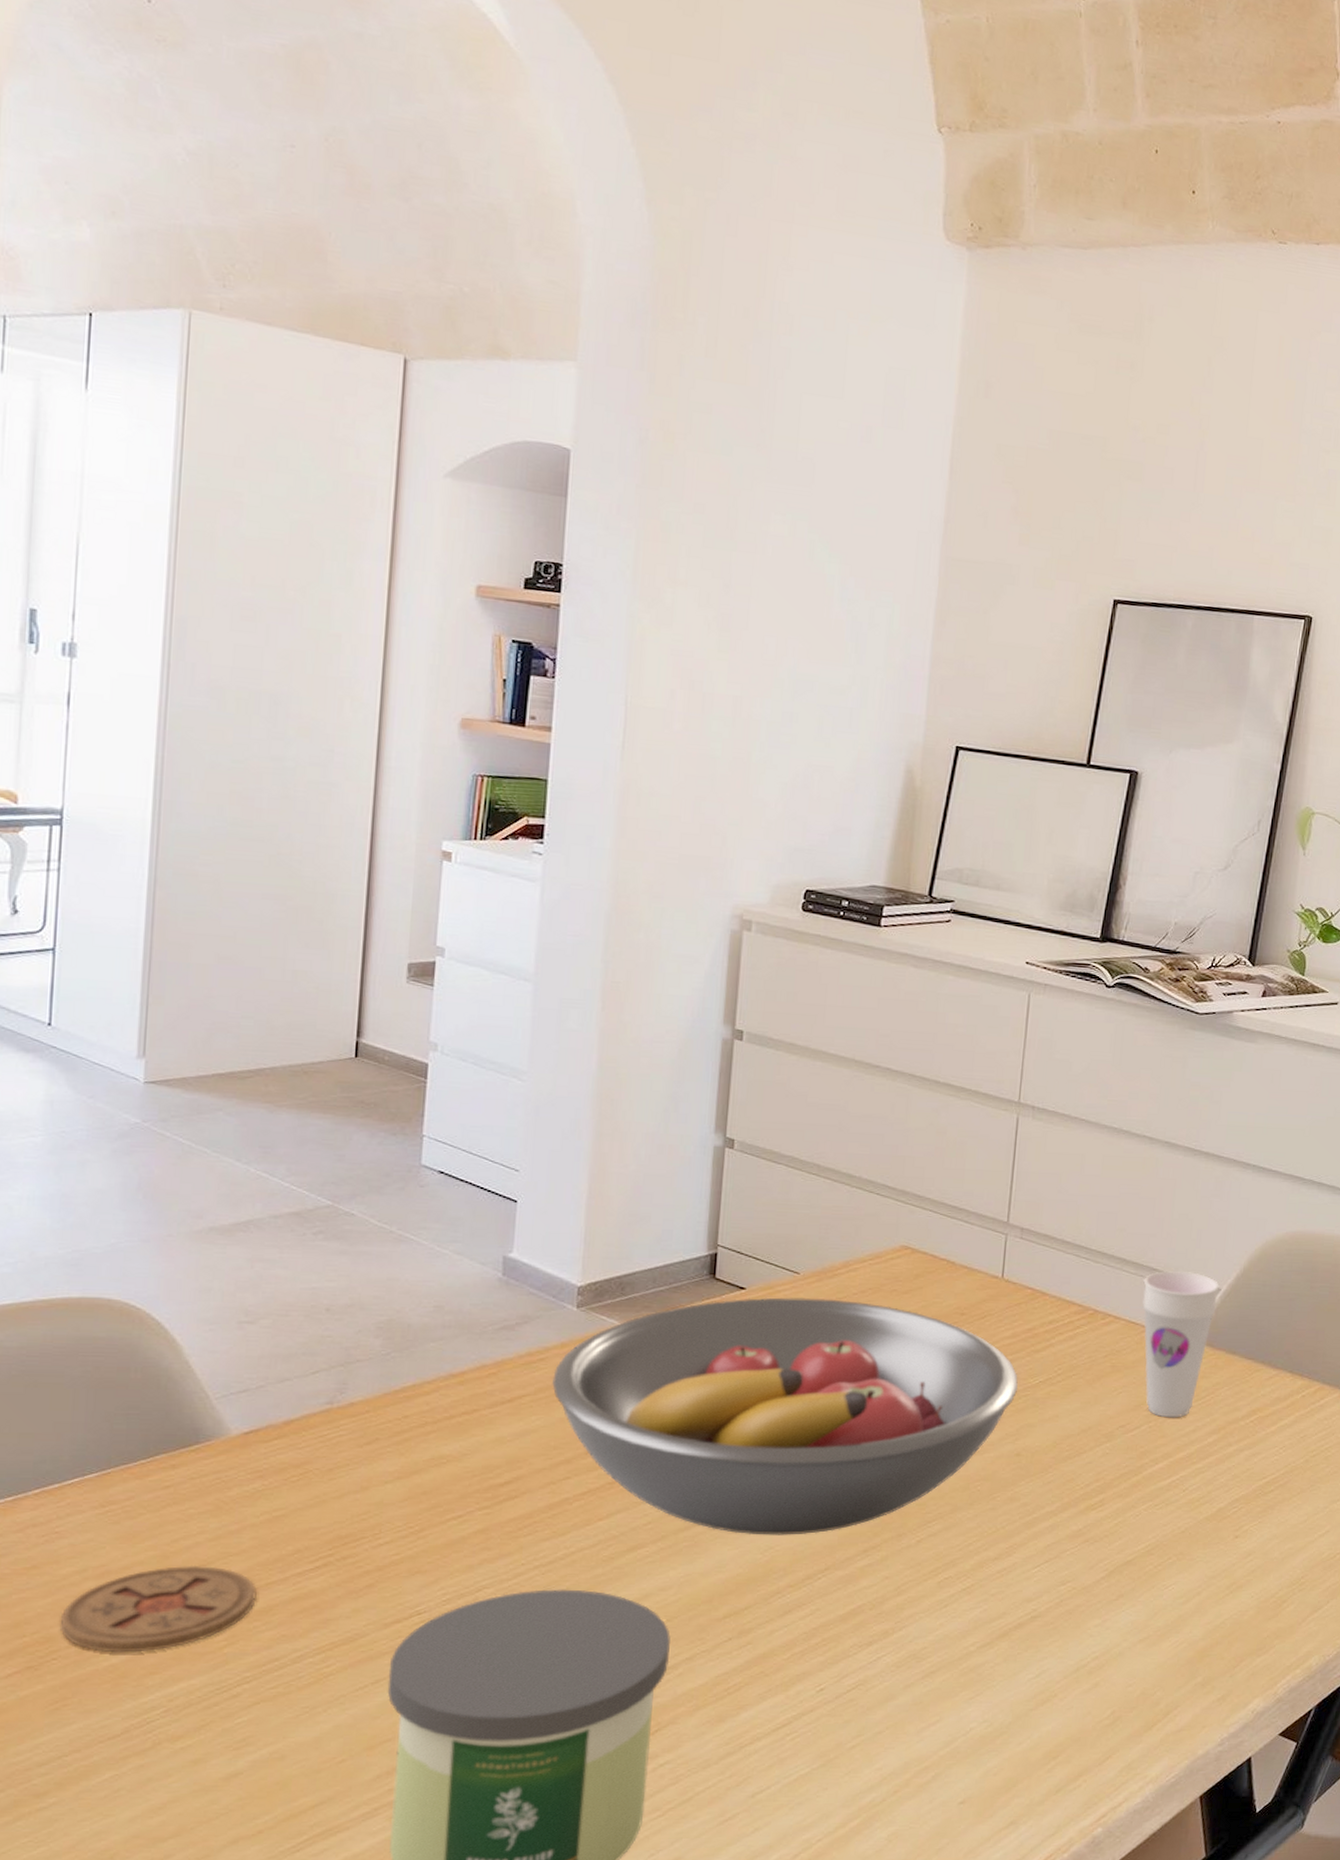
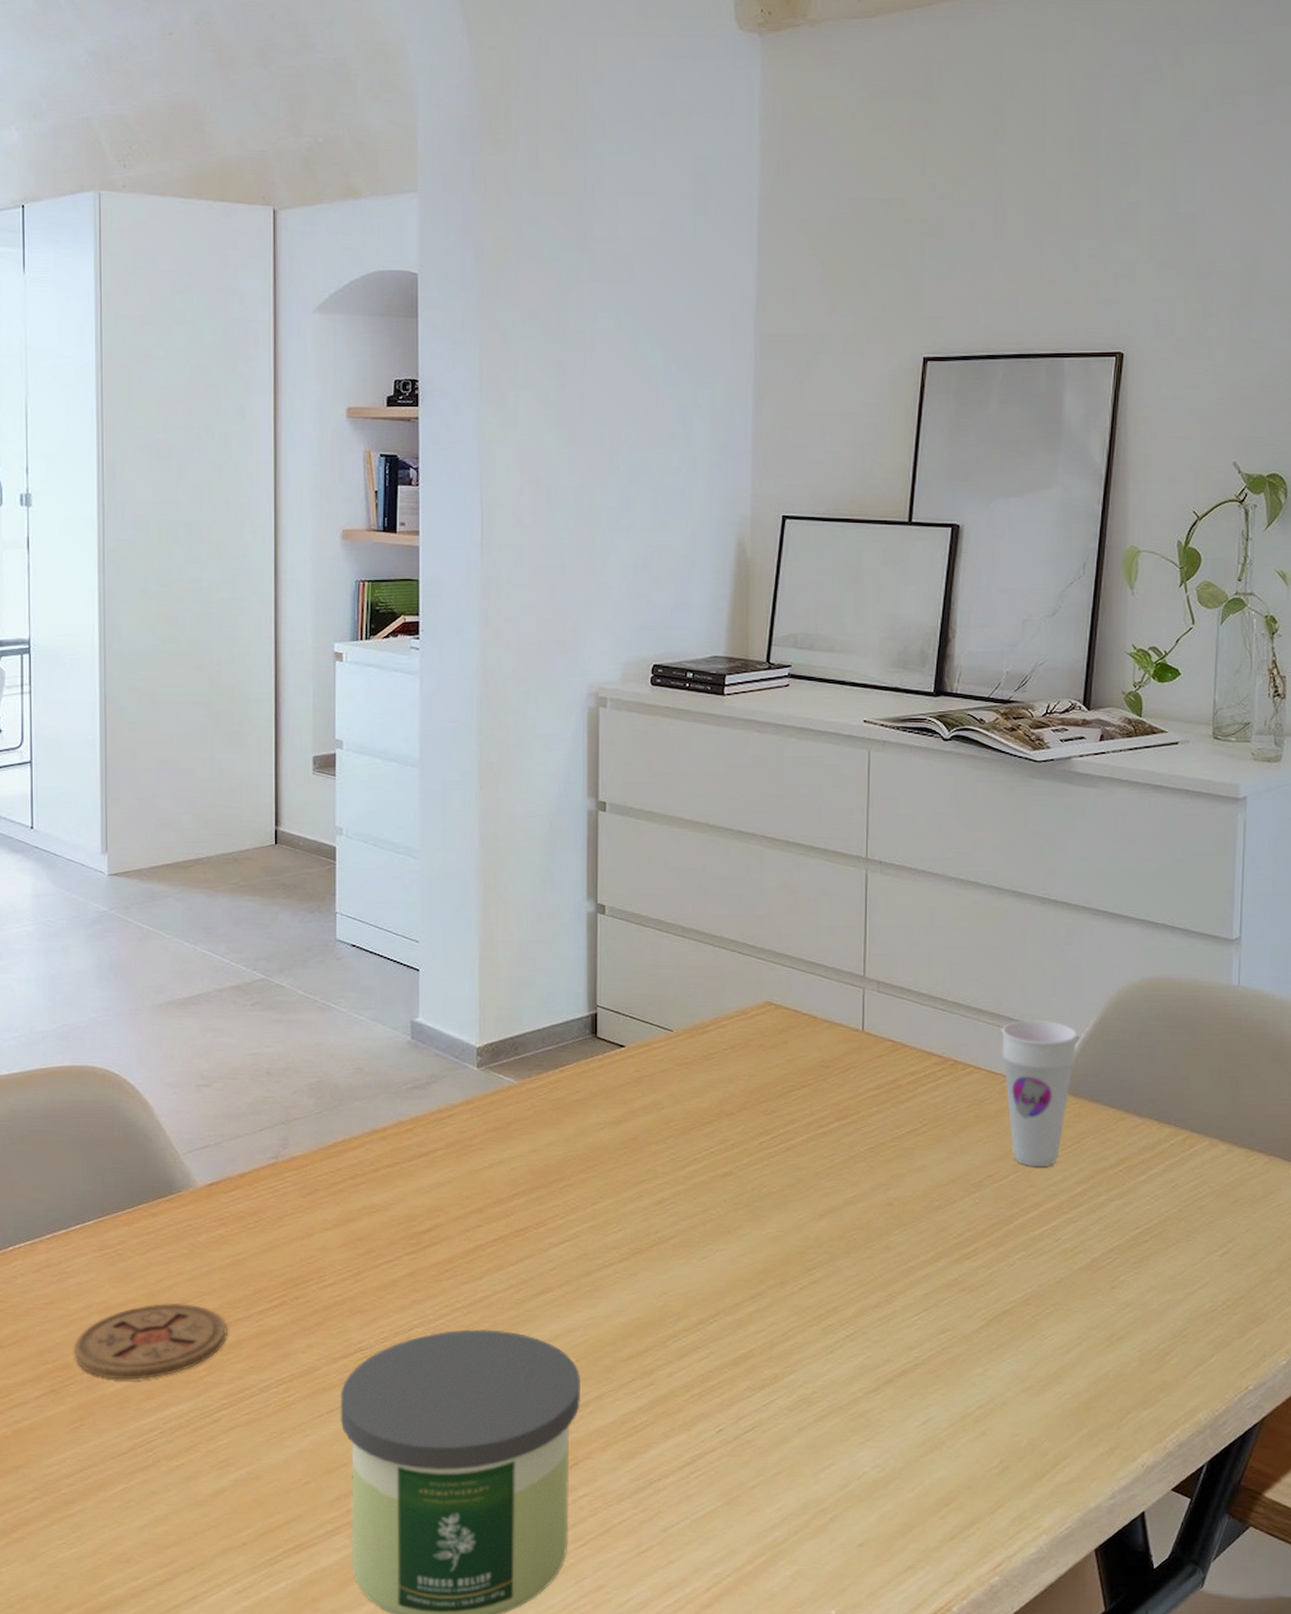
fruit bowl: present [552,1297,1019,1535] -> none [461,1054,886,1282]

